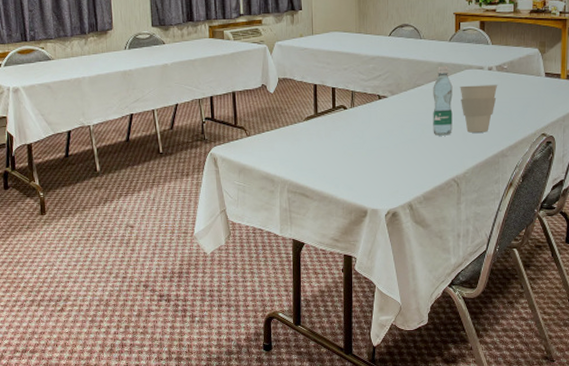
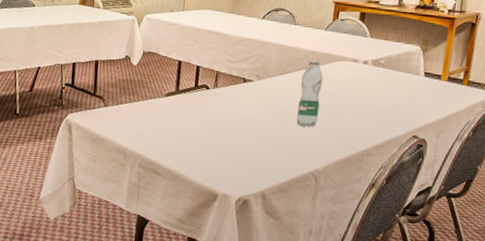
cup: present [460,85,498,133] -> none [329,77,372,128]

